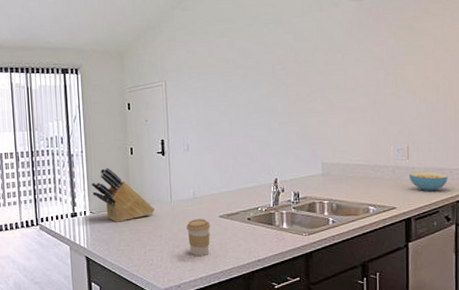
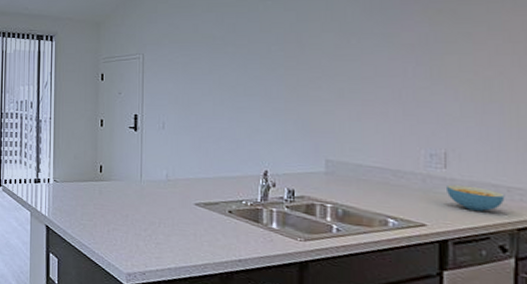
knife block: present [91,167,156,222] -> none [57,136,123,195]
coffee cup: present [187,219,211,256] -> none [157,203,184,245]

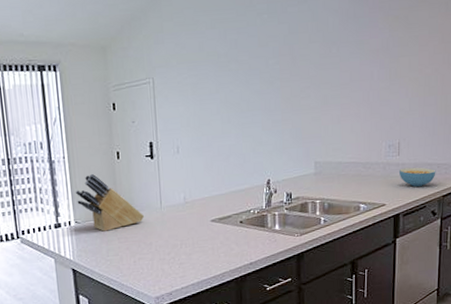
knife block: none [57,136,123,195] -> present [75,173,145,232]

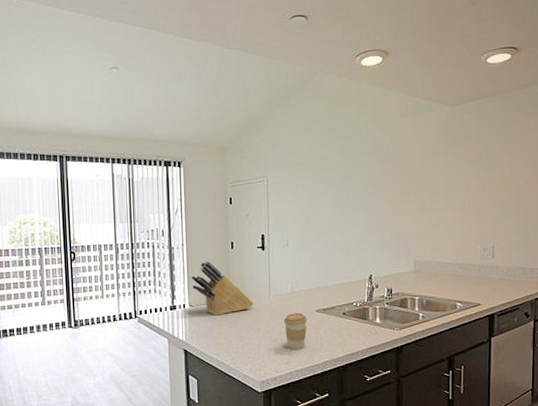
coffee cup: none [177,224,202,262] -> present [284,313,307,349]
cereal bowl: present [399,167,436,187] -> none [494,270,529,290]

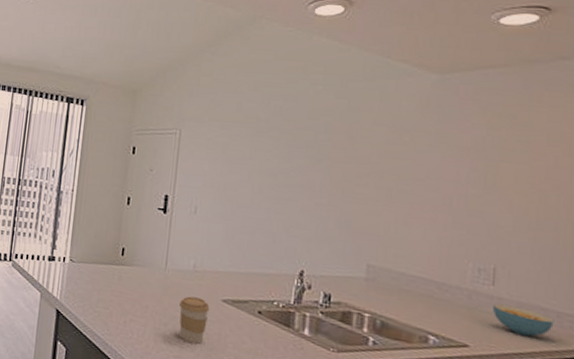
knife block: present [191,261,254,316] -> none [76,213,146,280]
cereal bowl: none [494,270,529,290] -> present [493,303,554,337]

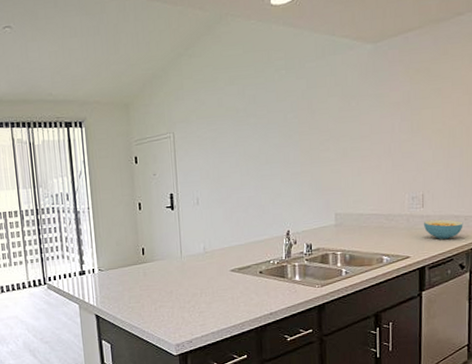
coffee cup: present [179,296,210,344] -> none [197,273,222,311]

